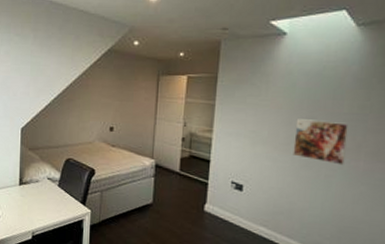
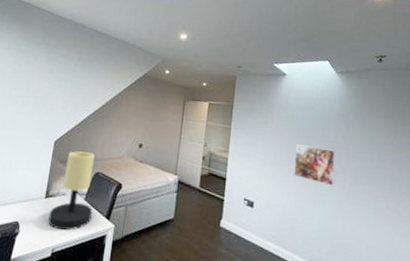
table lamp: none [25,138,67,216] -> present [48,151,95,231]

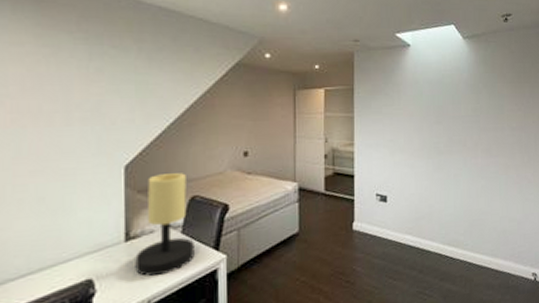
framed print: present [294,144,335,186] -> none [426,124,467,164]

